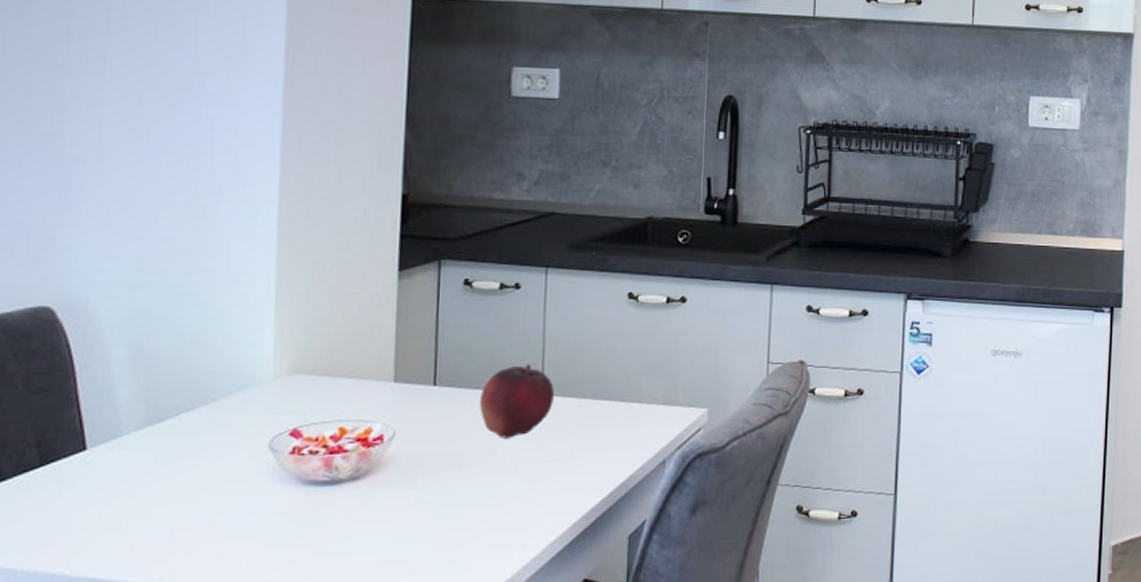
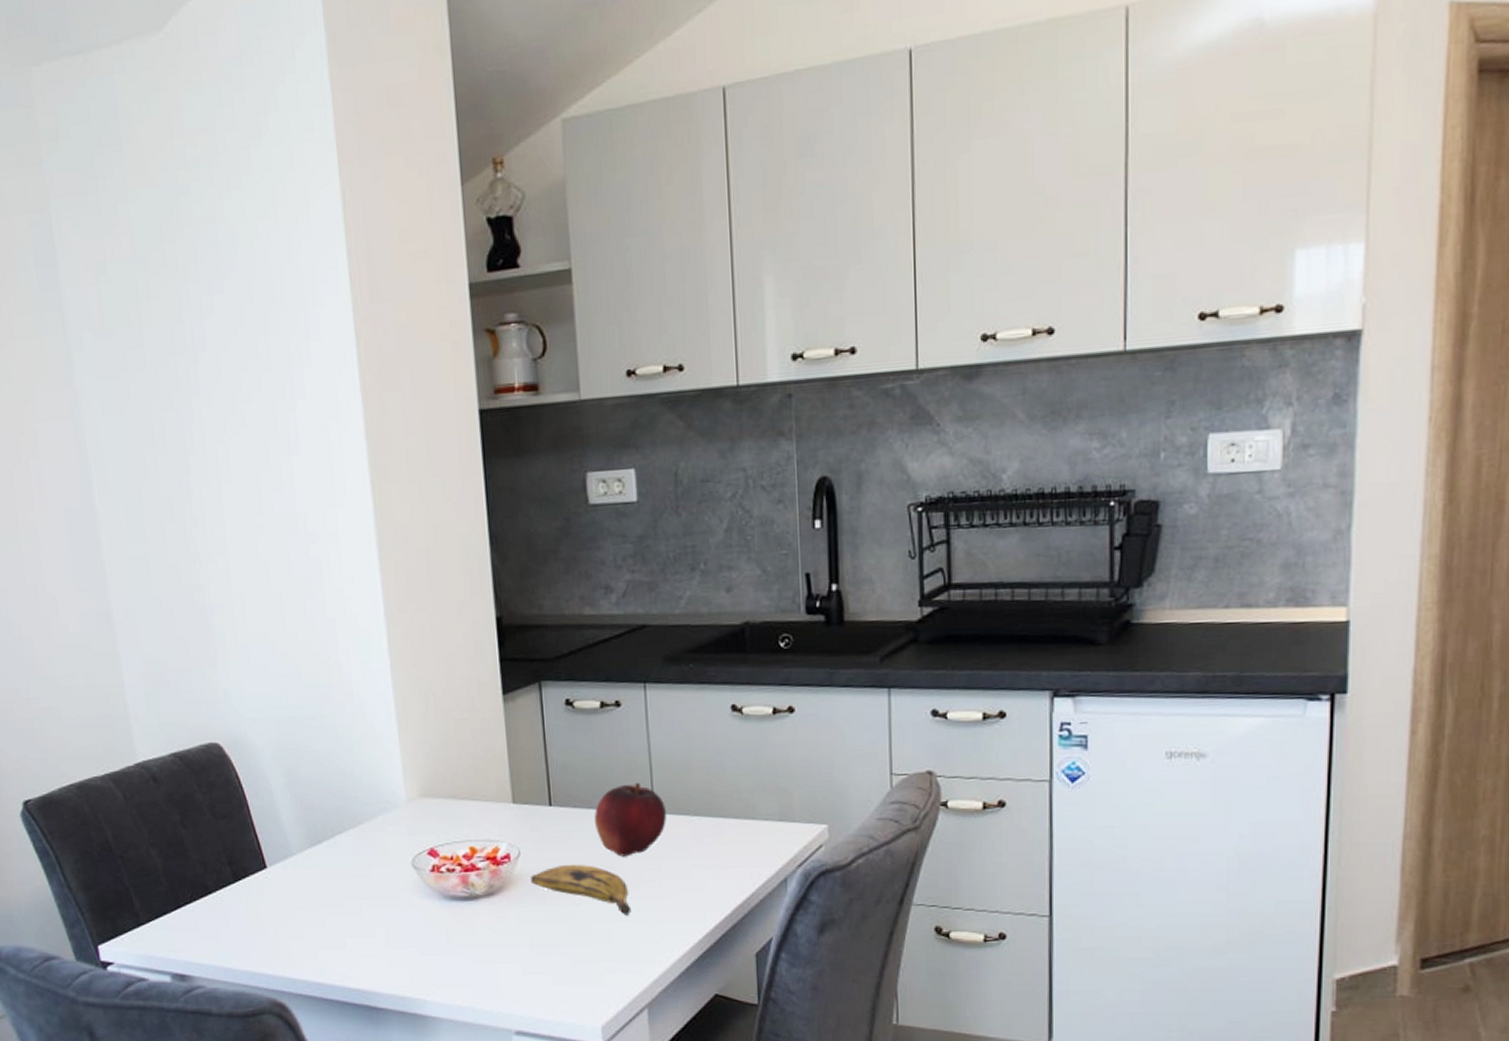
banana: none [403,446,508,499] -> present [531,864,632,915]

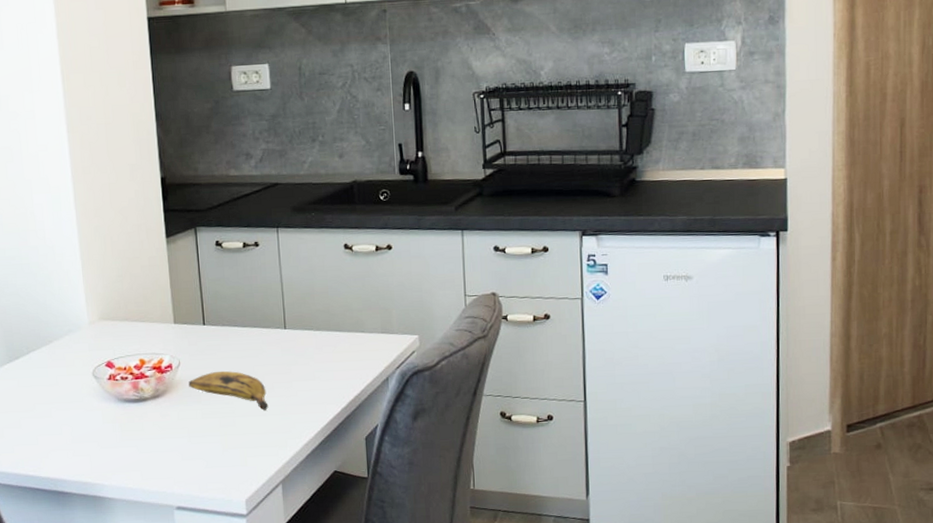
fruit: present [594,782,666,857] -> none [239,305,295,364]

